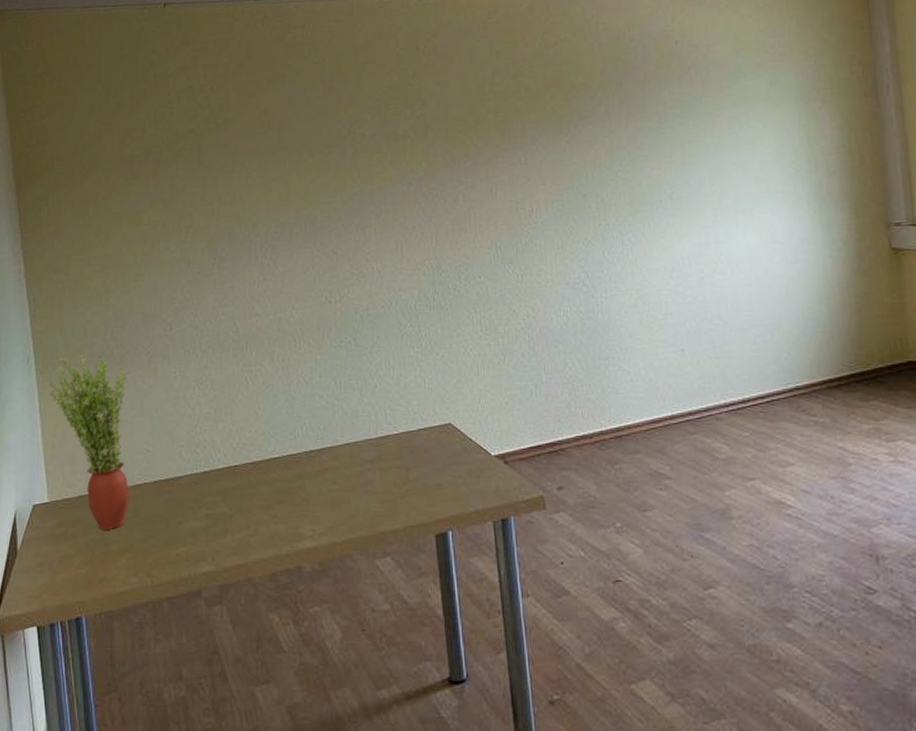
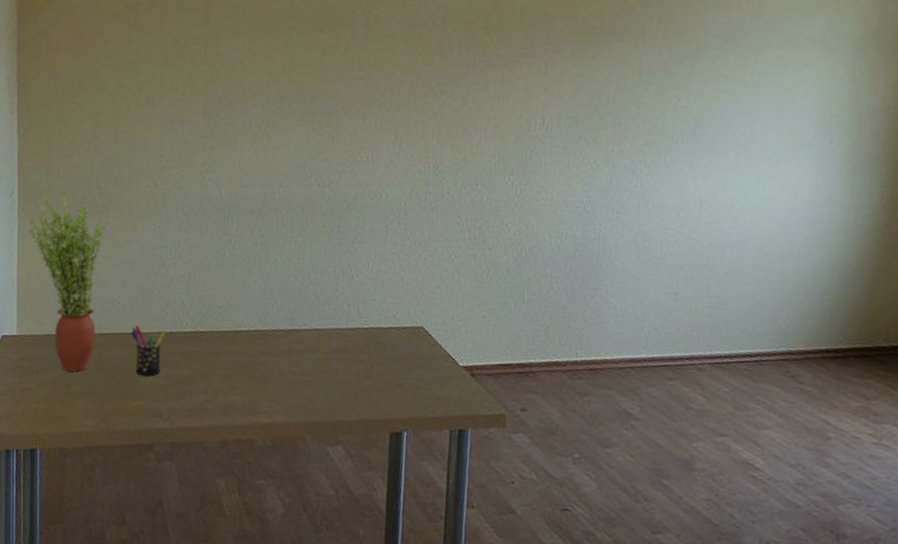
pen holder: none [164,470,199,522] -> present [131,325,166,376]

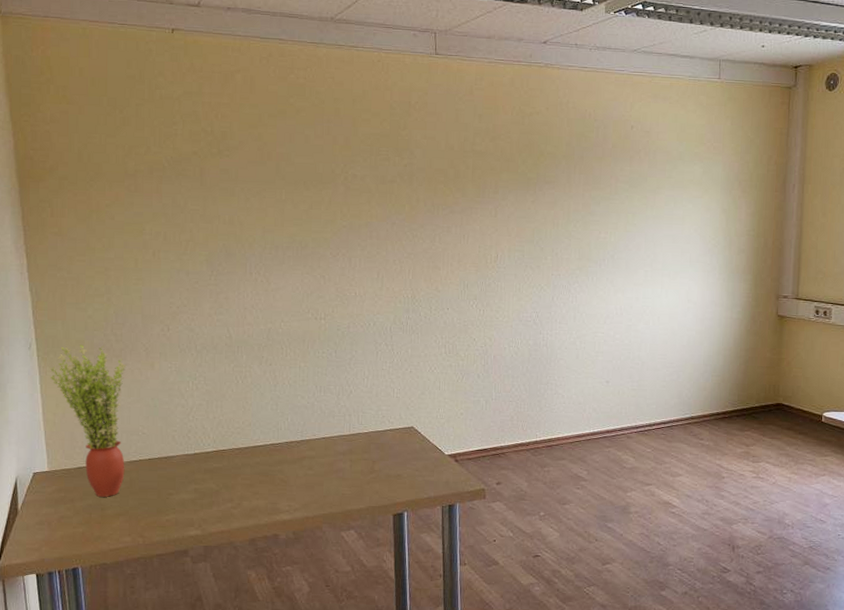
pen holder: present [131,325,166,376] -> none [158,451,190,494]

